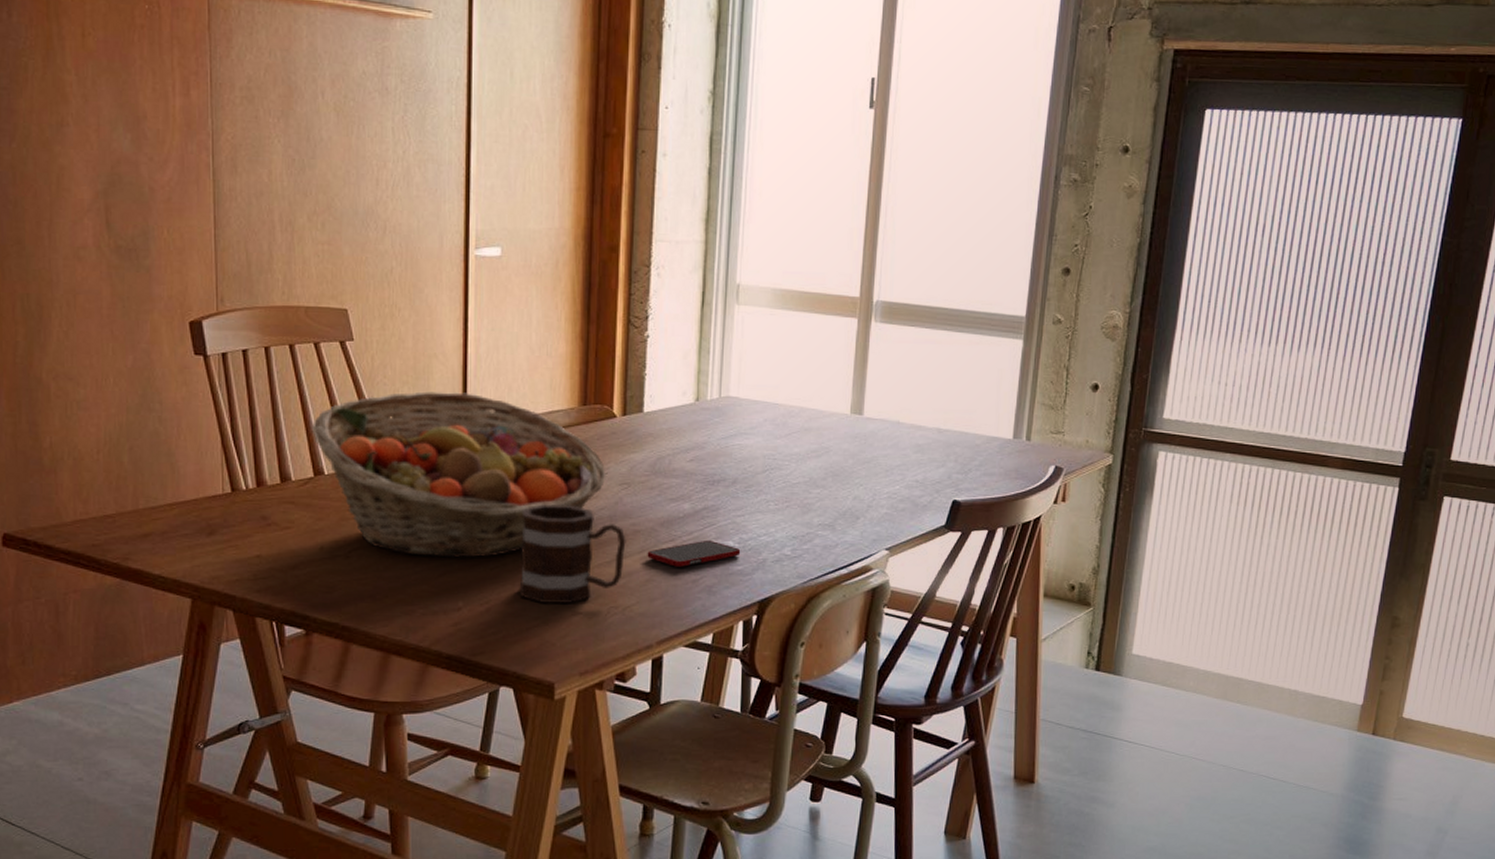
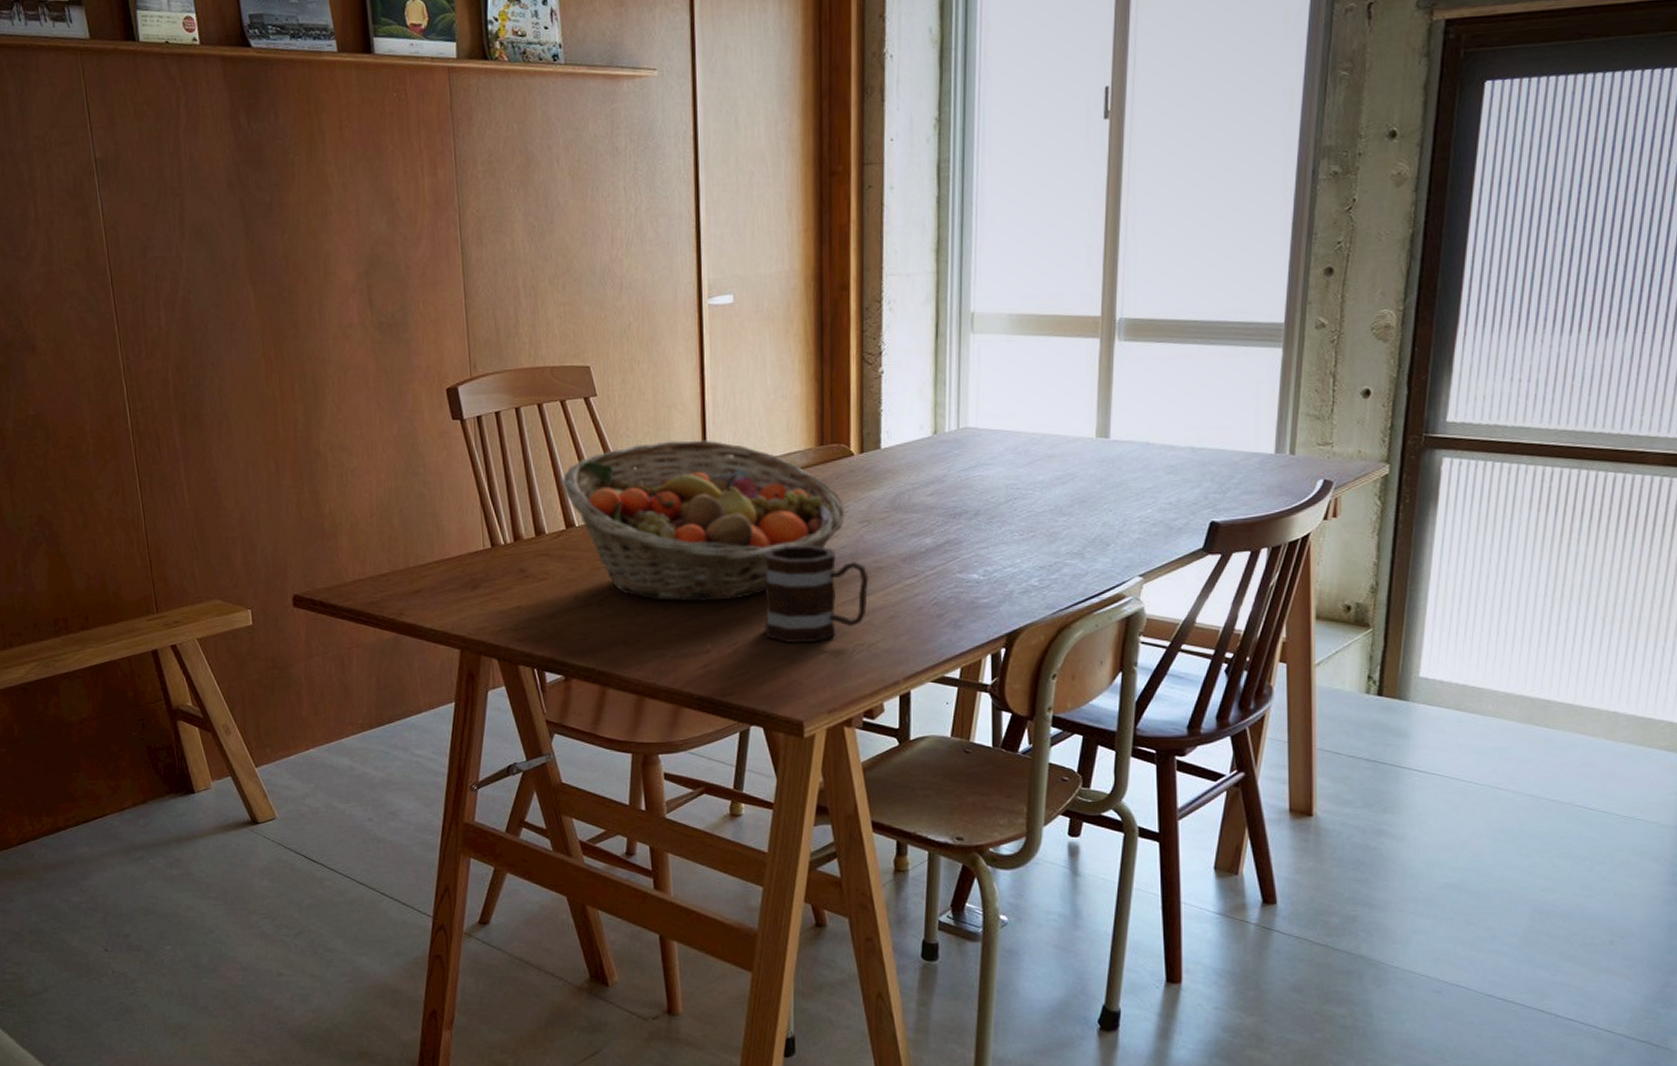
cell phone: present [647,539,741,567] -> none [890,573,986,602]

